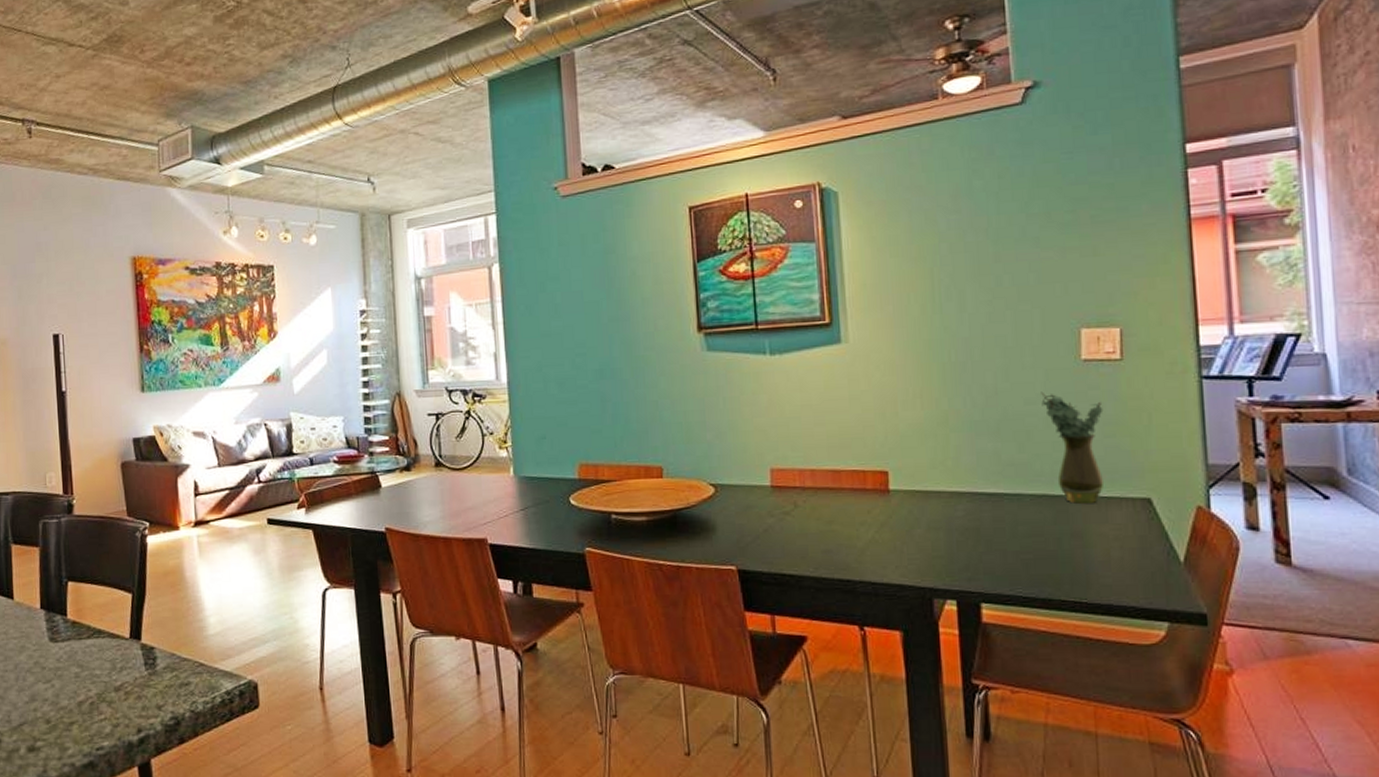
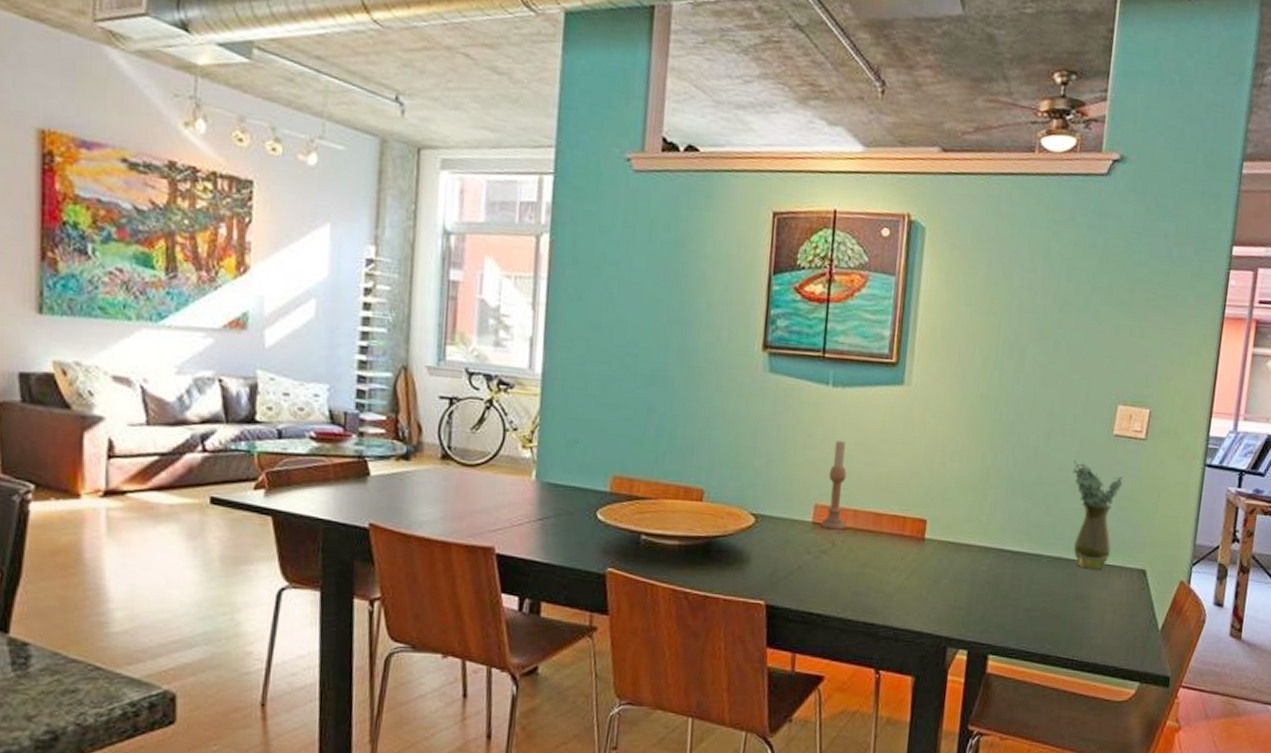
candlestick: none [779,405,805,491] -> present [820,440,847,530]

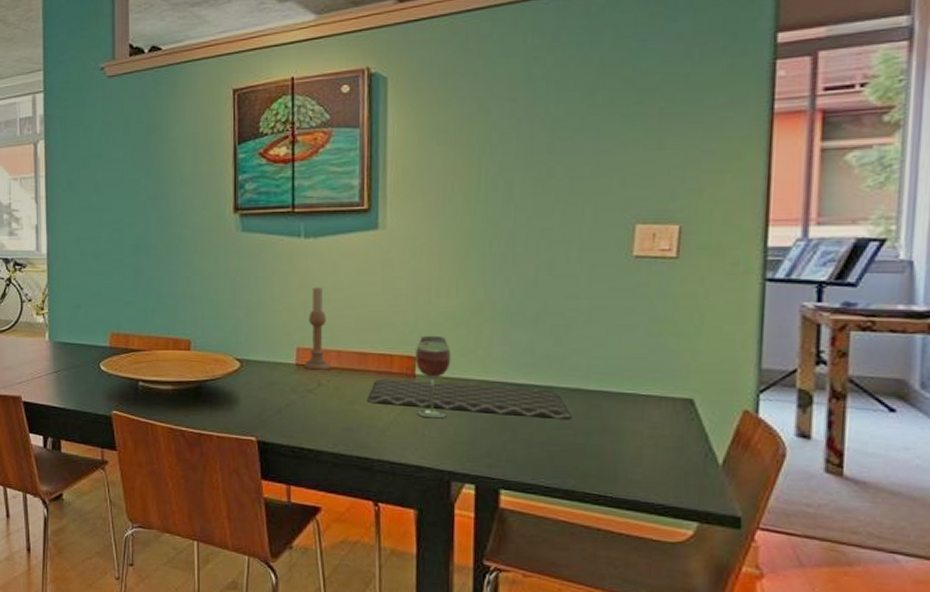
placemat: none [879,541,1054,588] -> present [368,379,573,420]
wineglass: none [923,498,959,584] -> present [414,335,451,419]
vase: present [1072,460,1123,571] -> none [584,286,651,401]

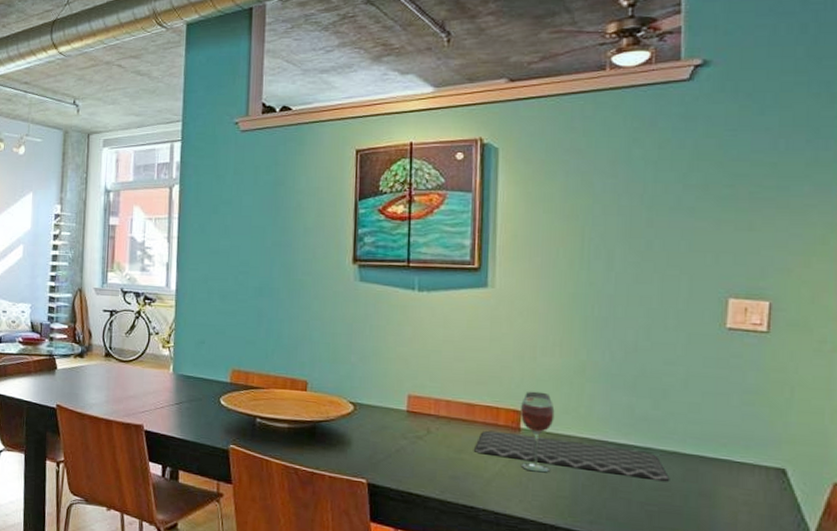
candlestick: present [304,287,330,370] -> none [415,338,439,419]

